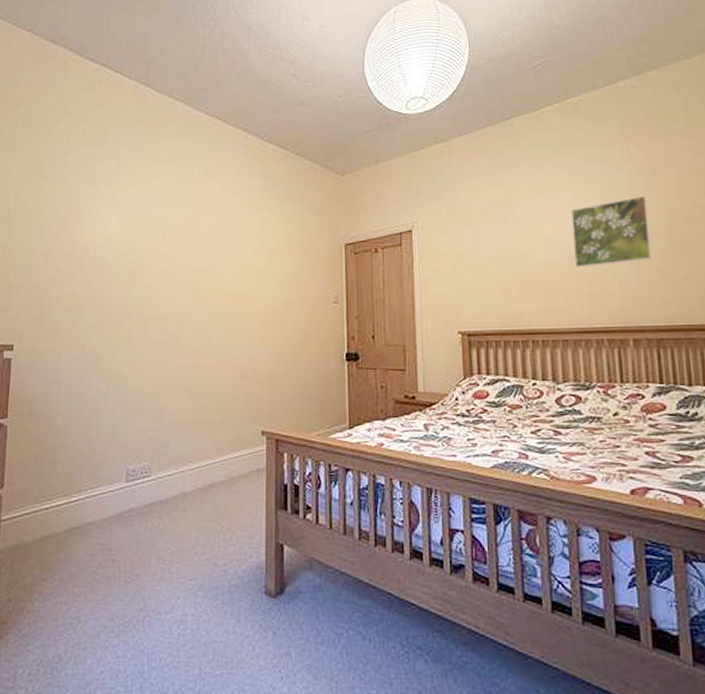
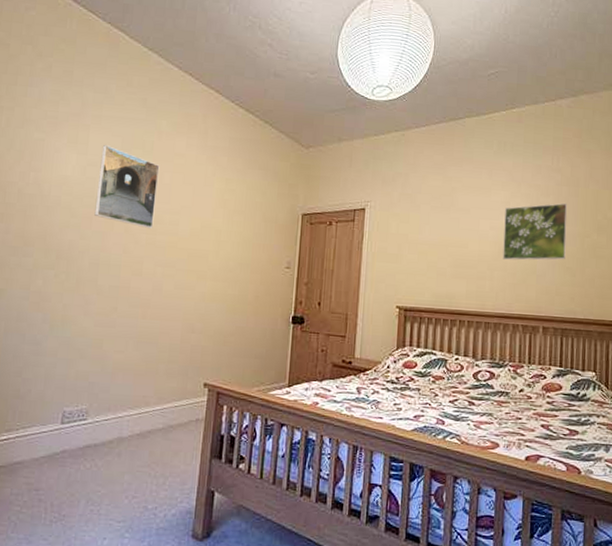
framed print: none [138,199,197,277] -> present [94,144,160,228]

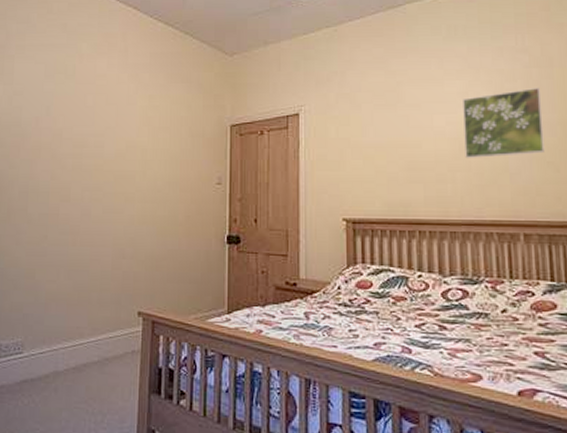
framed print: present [94,144,160,228] -> none [22,72,83,152]

